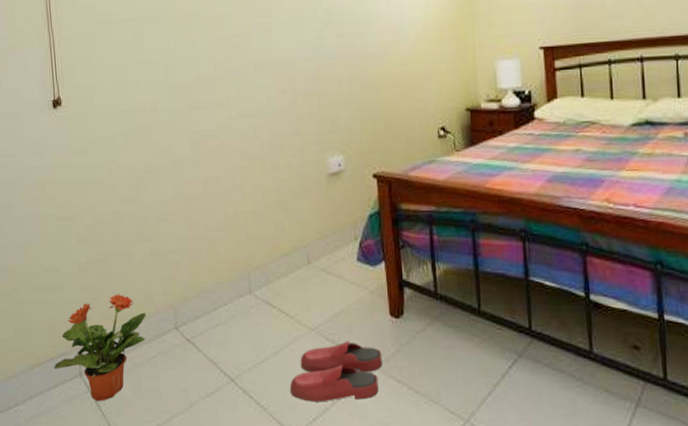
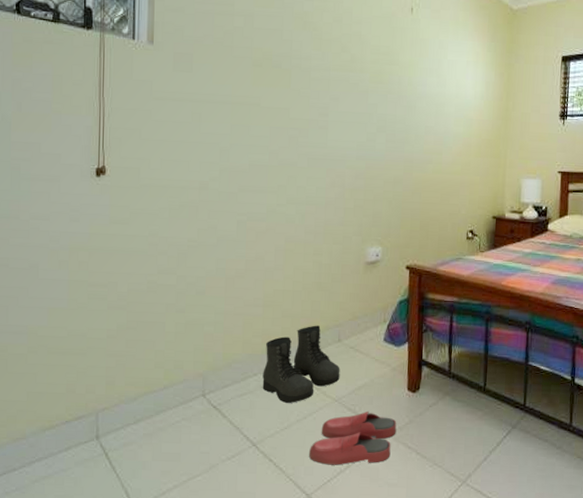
potted plant: present [53,294,146,401] -> none [68,361,173,463]
boot: none [233,247,314,334] -> present [262,325,340,403]

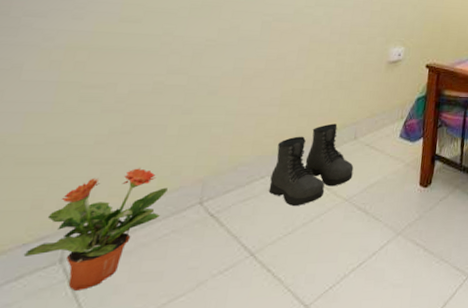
potted plant: none [68,361,173,463] -> present [23,168,168,291]
slippers: present [309,411,397,465] -> none [312,209,407,270]

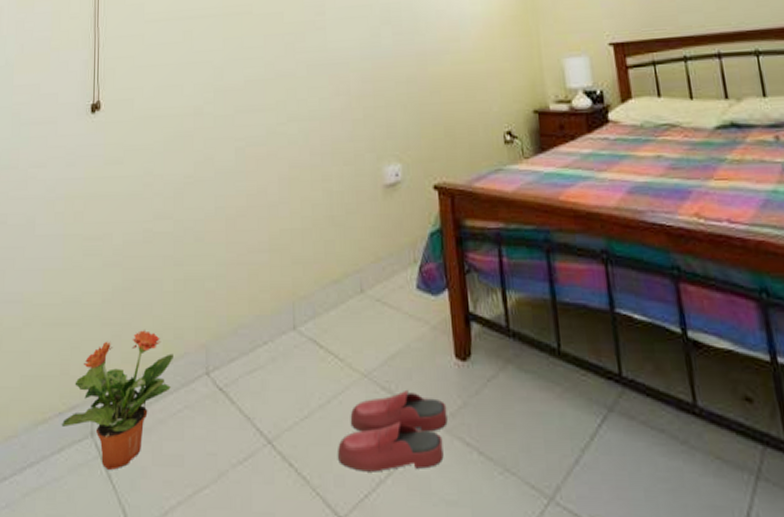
boot: present [268,123,354,206] -> none [274,272,367,381]
slippers: none [312,209,407,270] -> present [338,389,448,472]

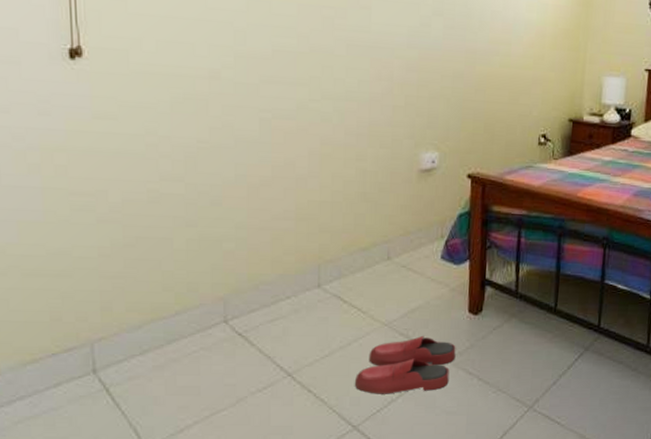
potted plant: present [61,330,173,470] -> none [55,283,187,399]

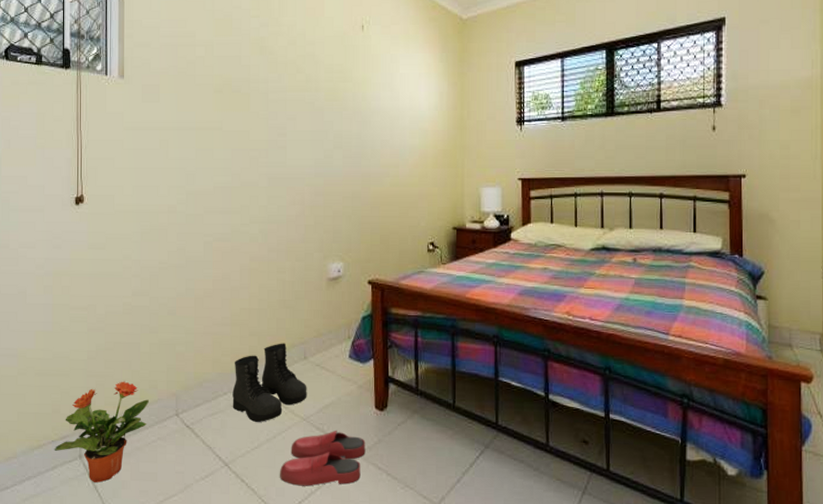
potted plant: none [55,283,187,399] -> present [54,381,149,483]
boot: none [297,241,390,328] -> present [232,343,307,422]

